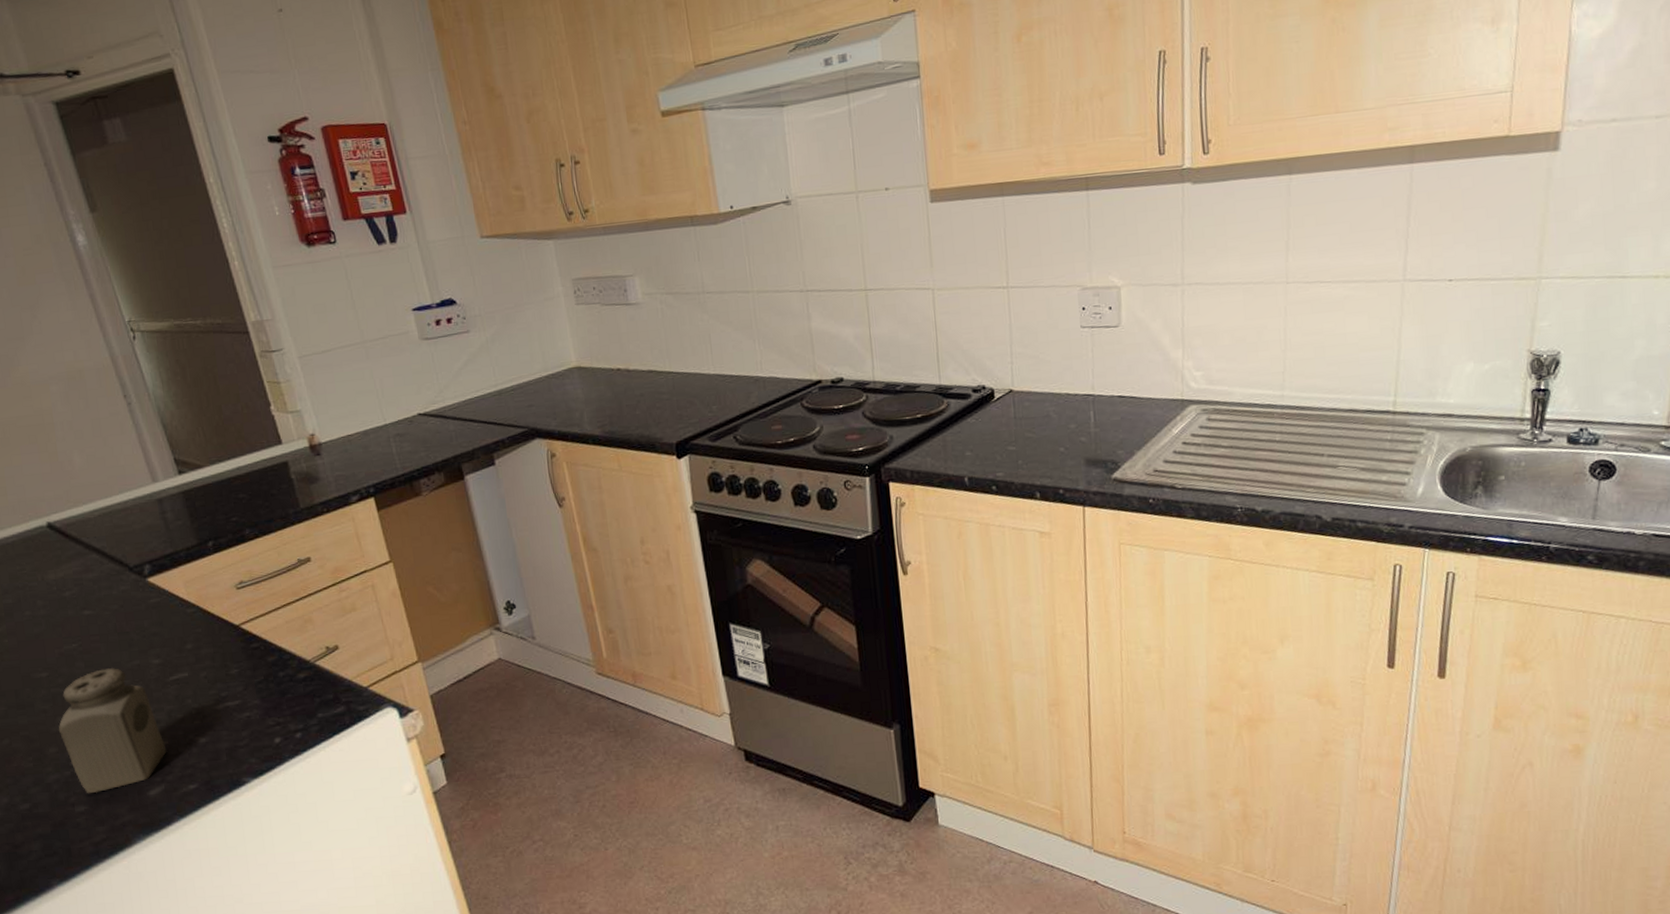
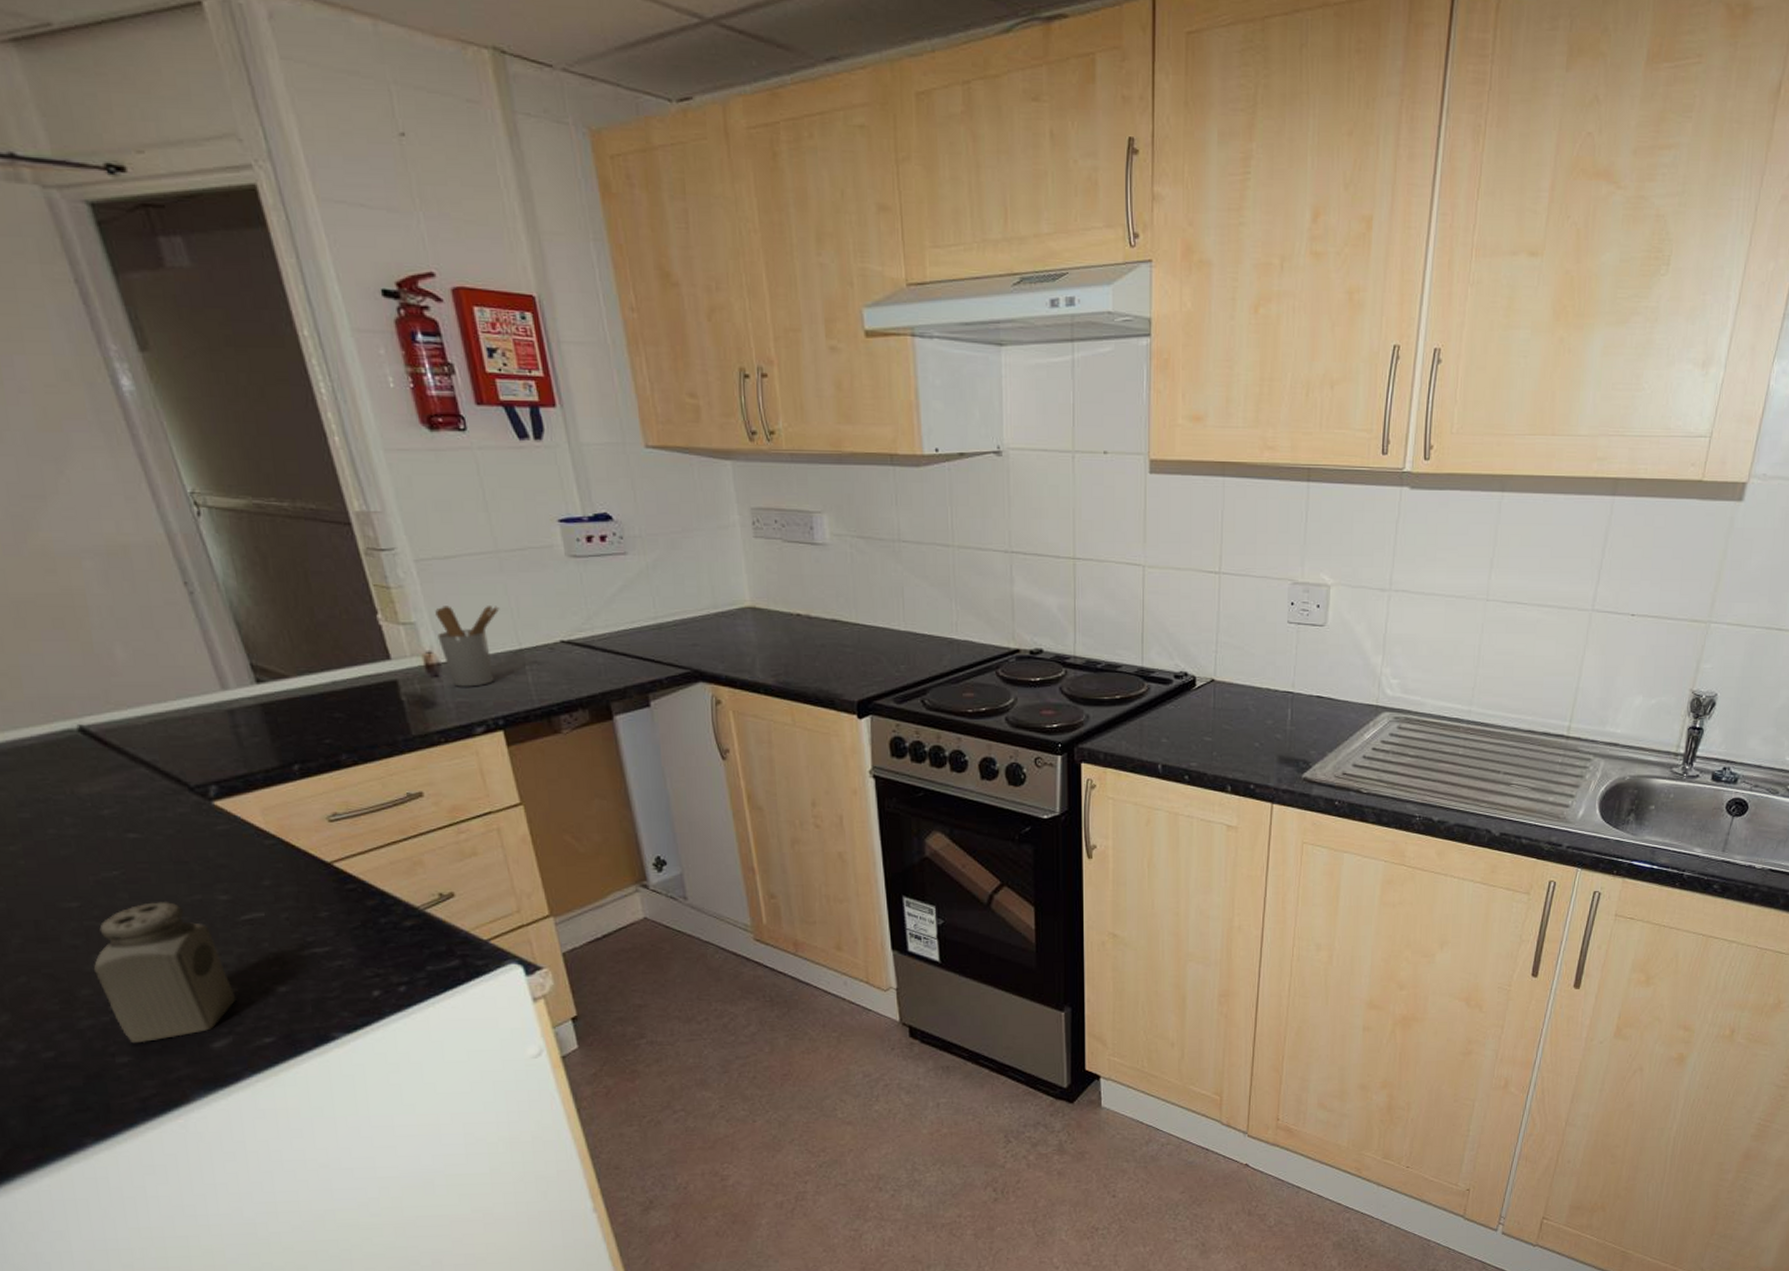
utensil holder: none [316,389,368,463] -> present [435,606,500,687]

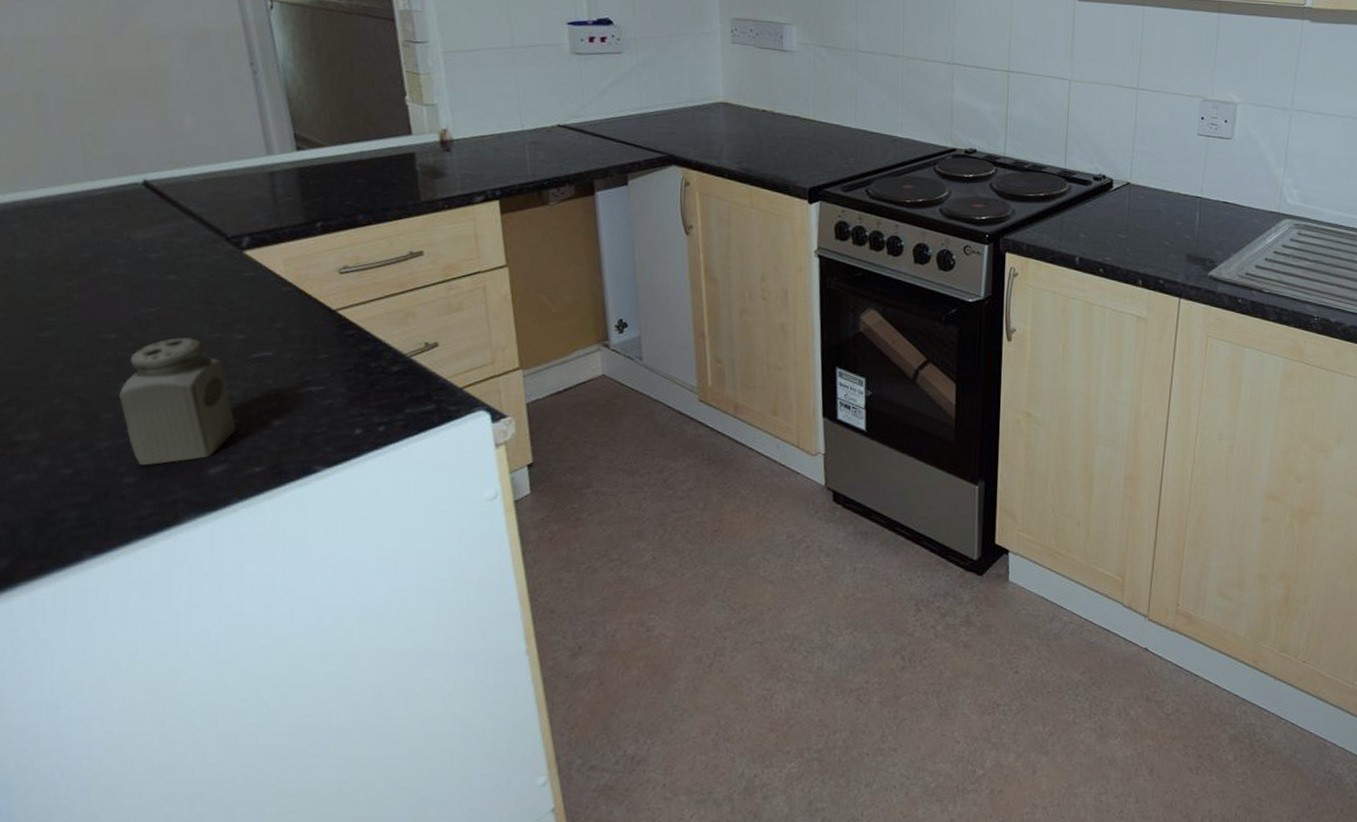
utensil holder: present [435,606,500,687] -> none [454,91,509,162]

